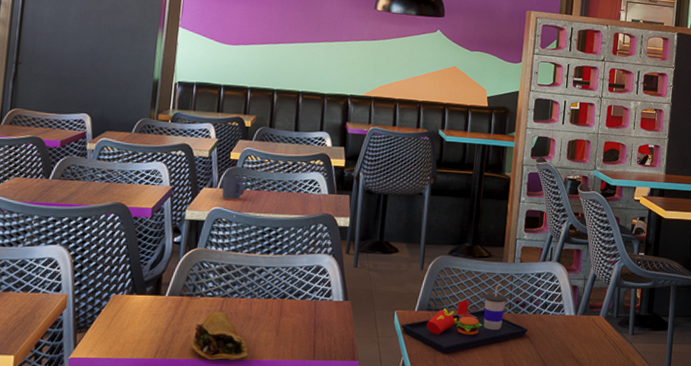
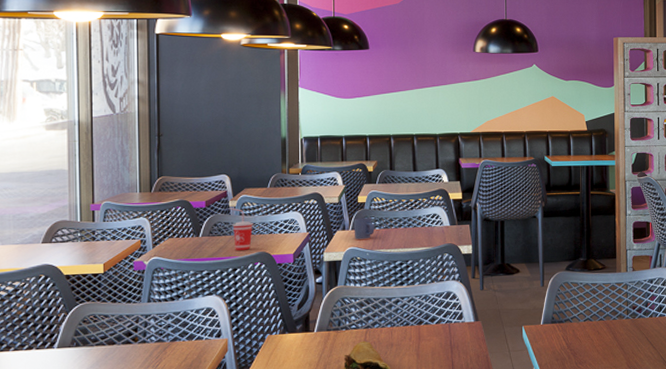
beverage cup: none [86,151,112,199] -> present [229,208,254,251]
food tray: present [401,284,528,354] -> none [529,292,646,362]

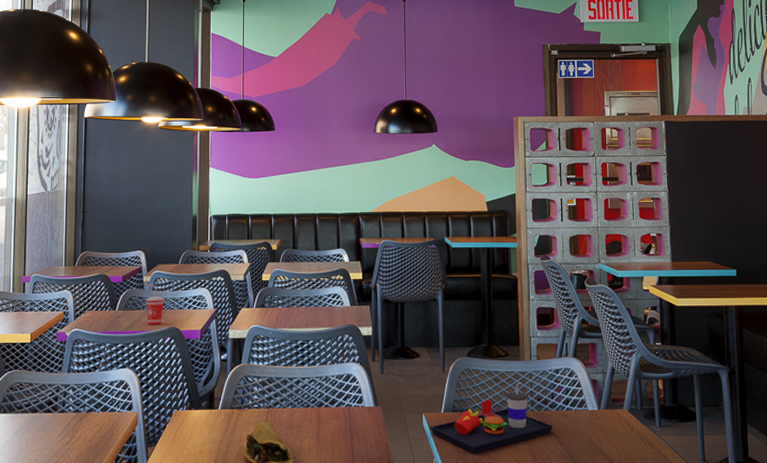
mug: present [353,217,375,241] -> none [258,296,277,319]
food tray: none [529,292,646,362] -> present [430,382,553,454]

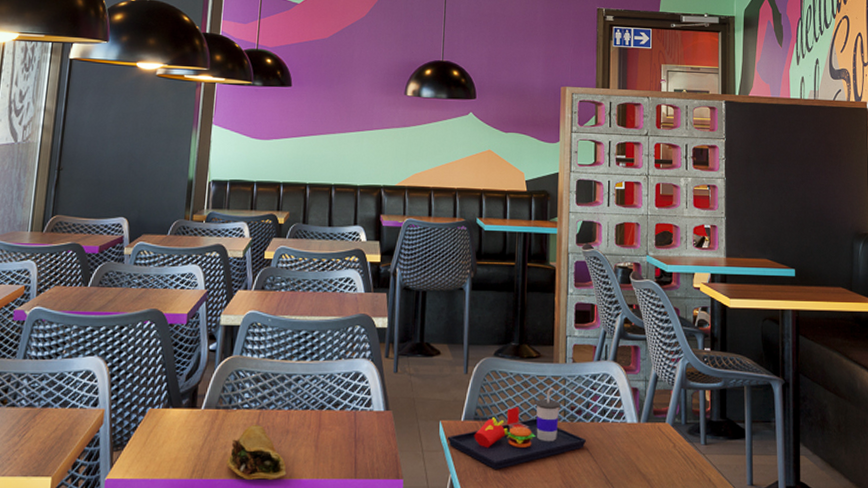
beverage cup: present [143,283,165,325] -> none [124,256,149,306]

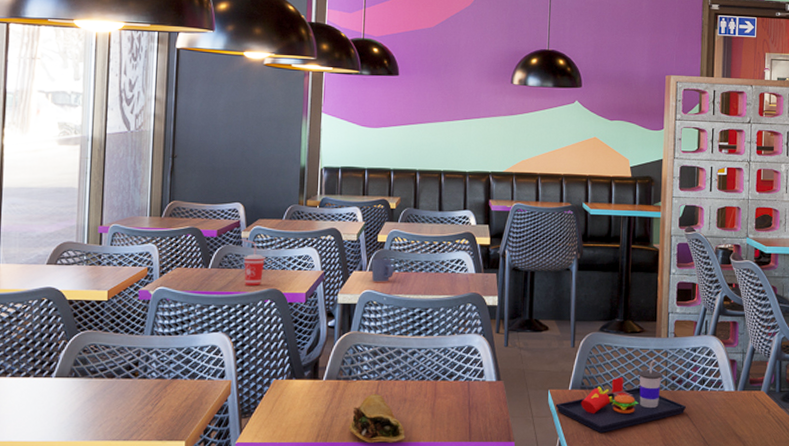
beverage cup: none [124,256,149,306] -> present [241,239,266,286]
mug: none [256,277,280,303] -> present [371,258,394,283]

